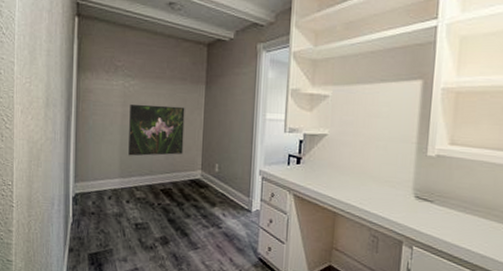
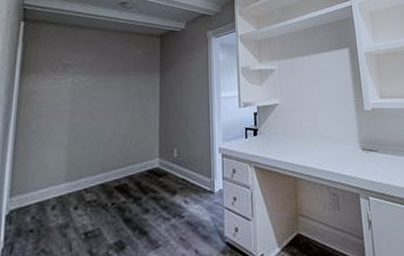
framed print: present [128,103,185,156] -> none [77,96,140,156]

